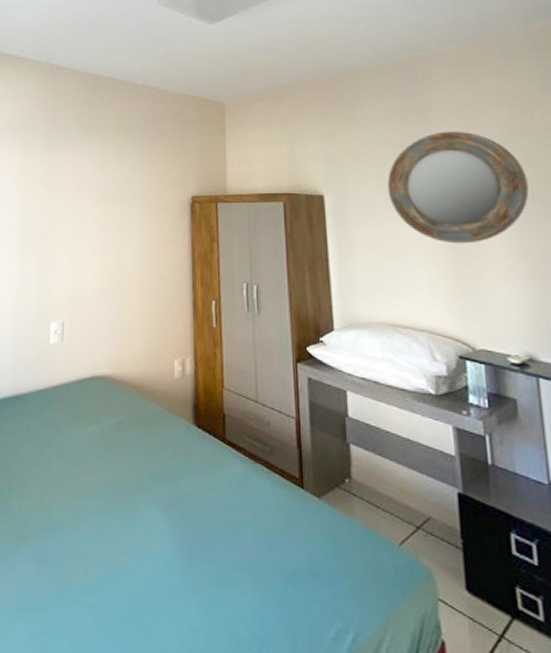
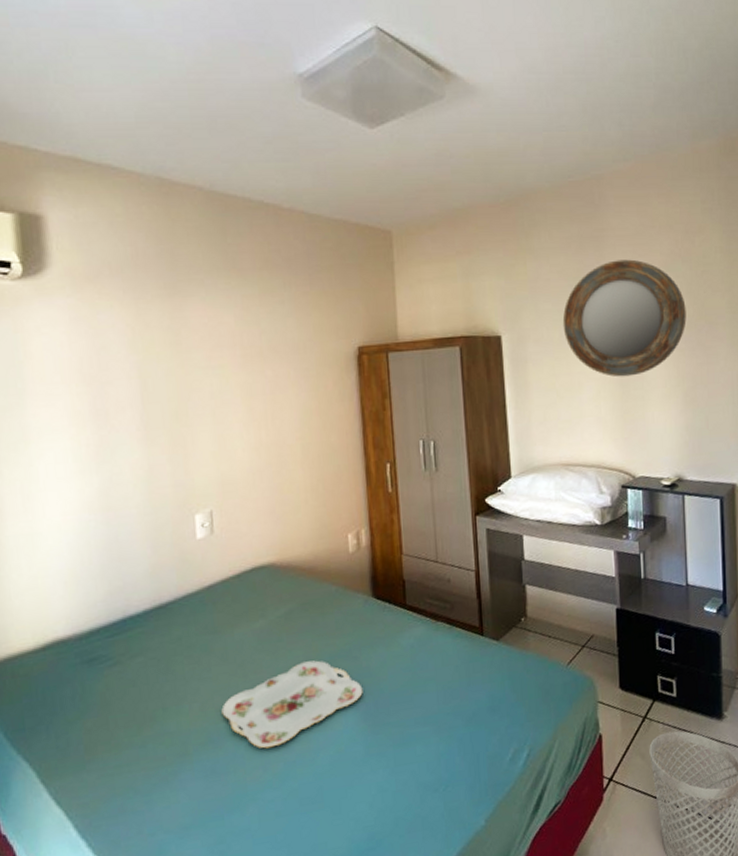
serving tray: none [55,474,181,552] -> present [221,660,363,749]

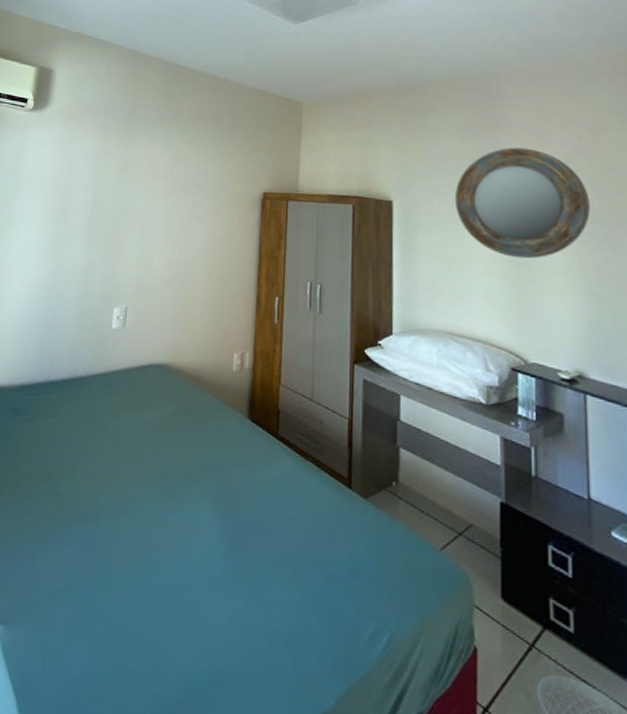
serving tray: present [221,660,363,749] -> none [104,463,228,540]

